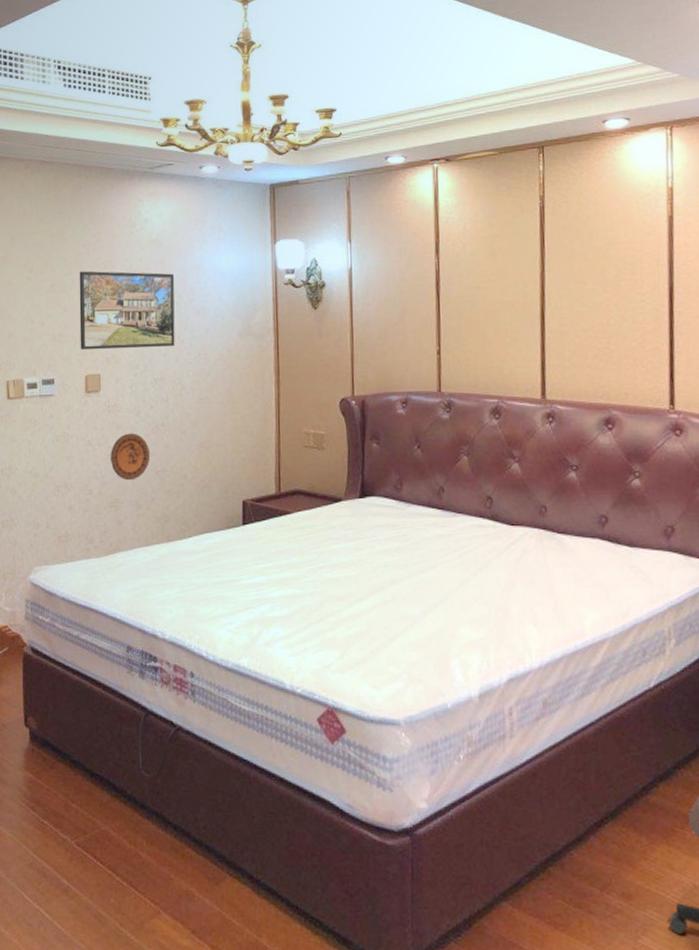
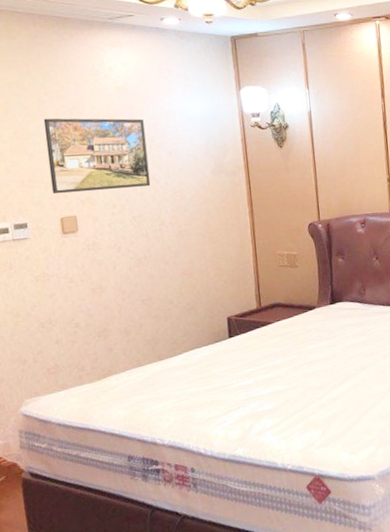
decorative plate: present [110,433,151,481] -> none [94,267,135,311]

